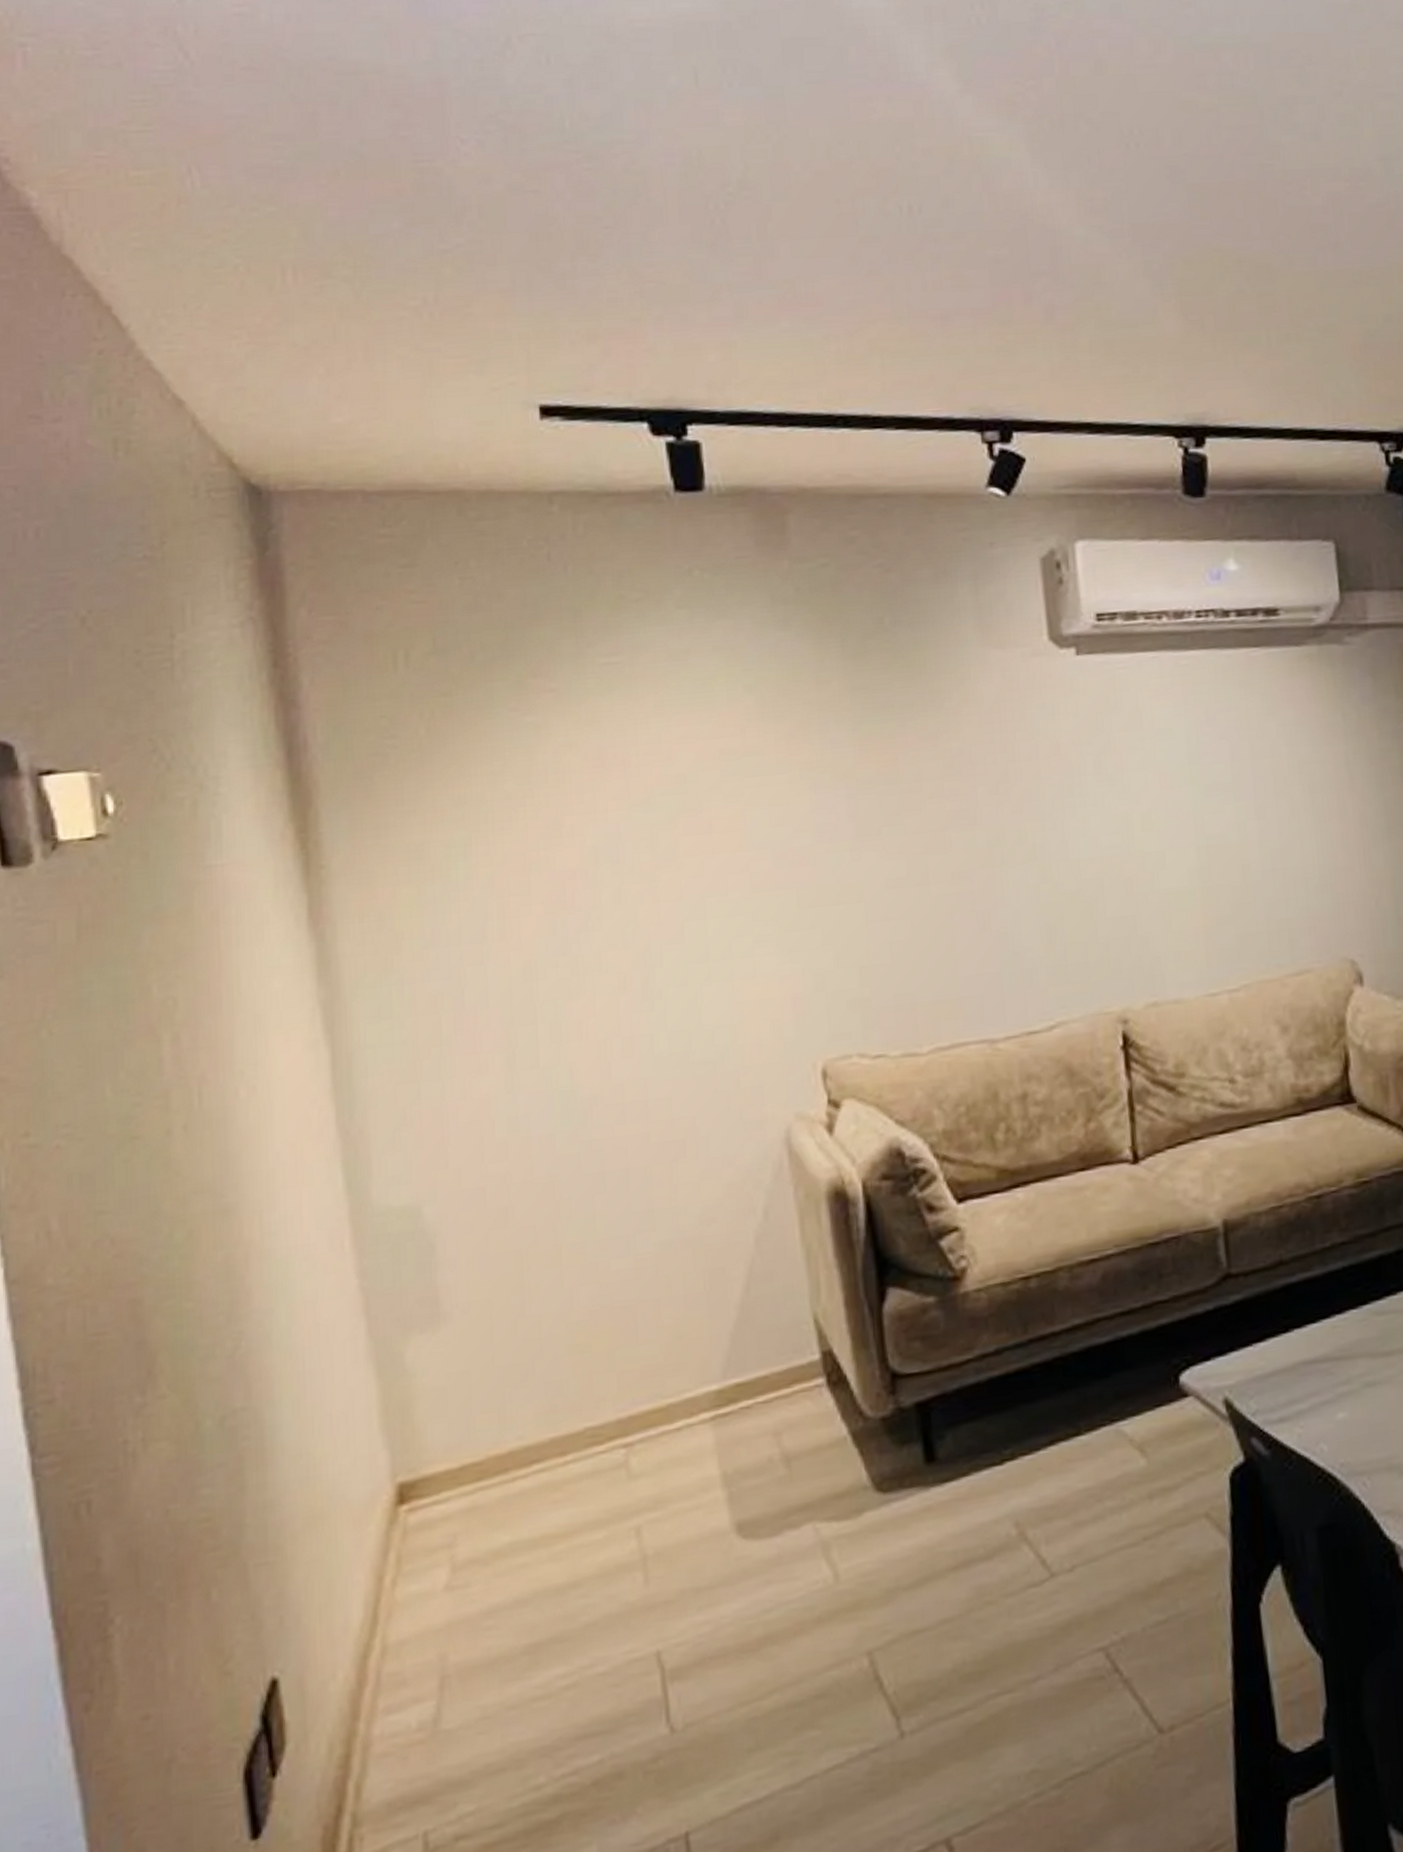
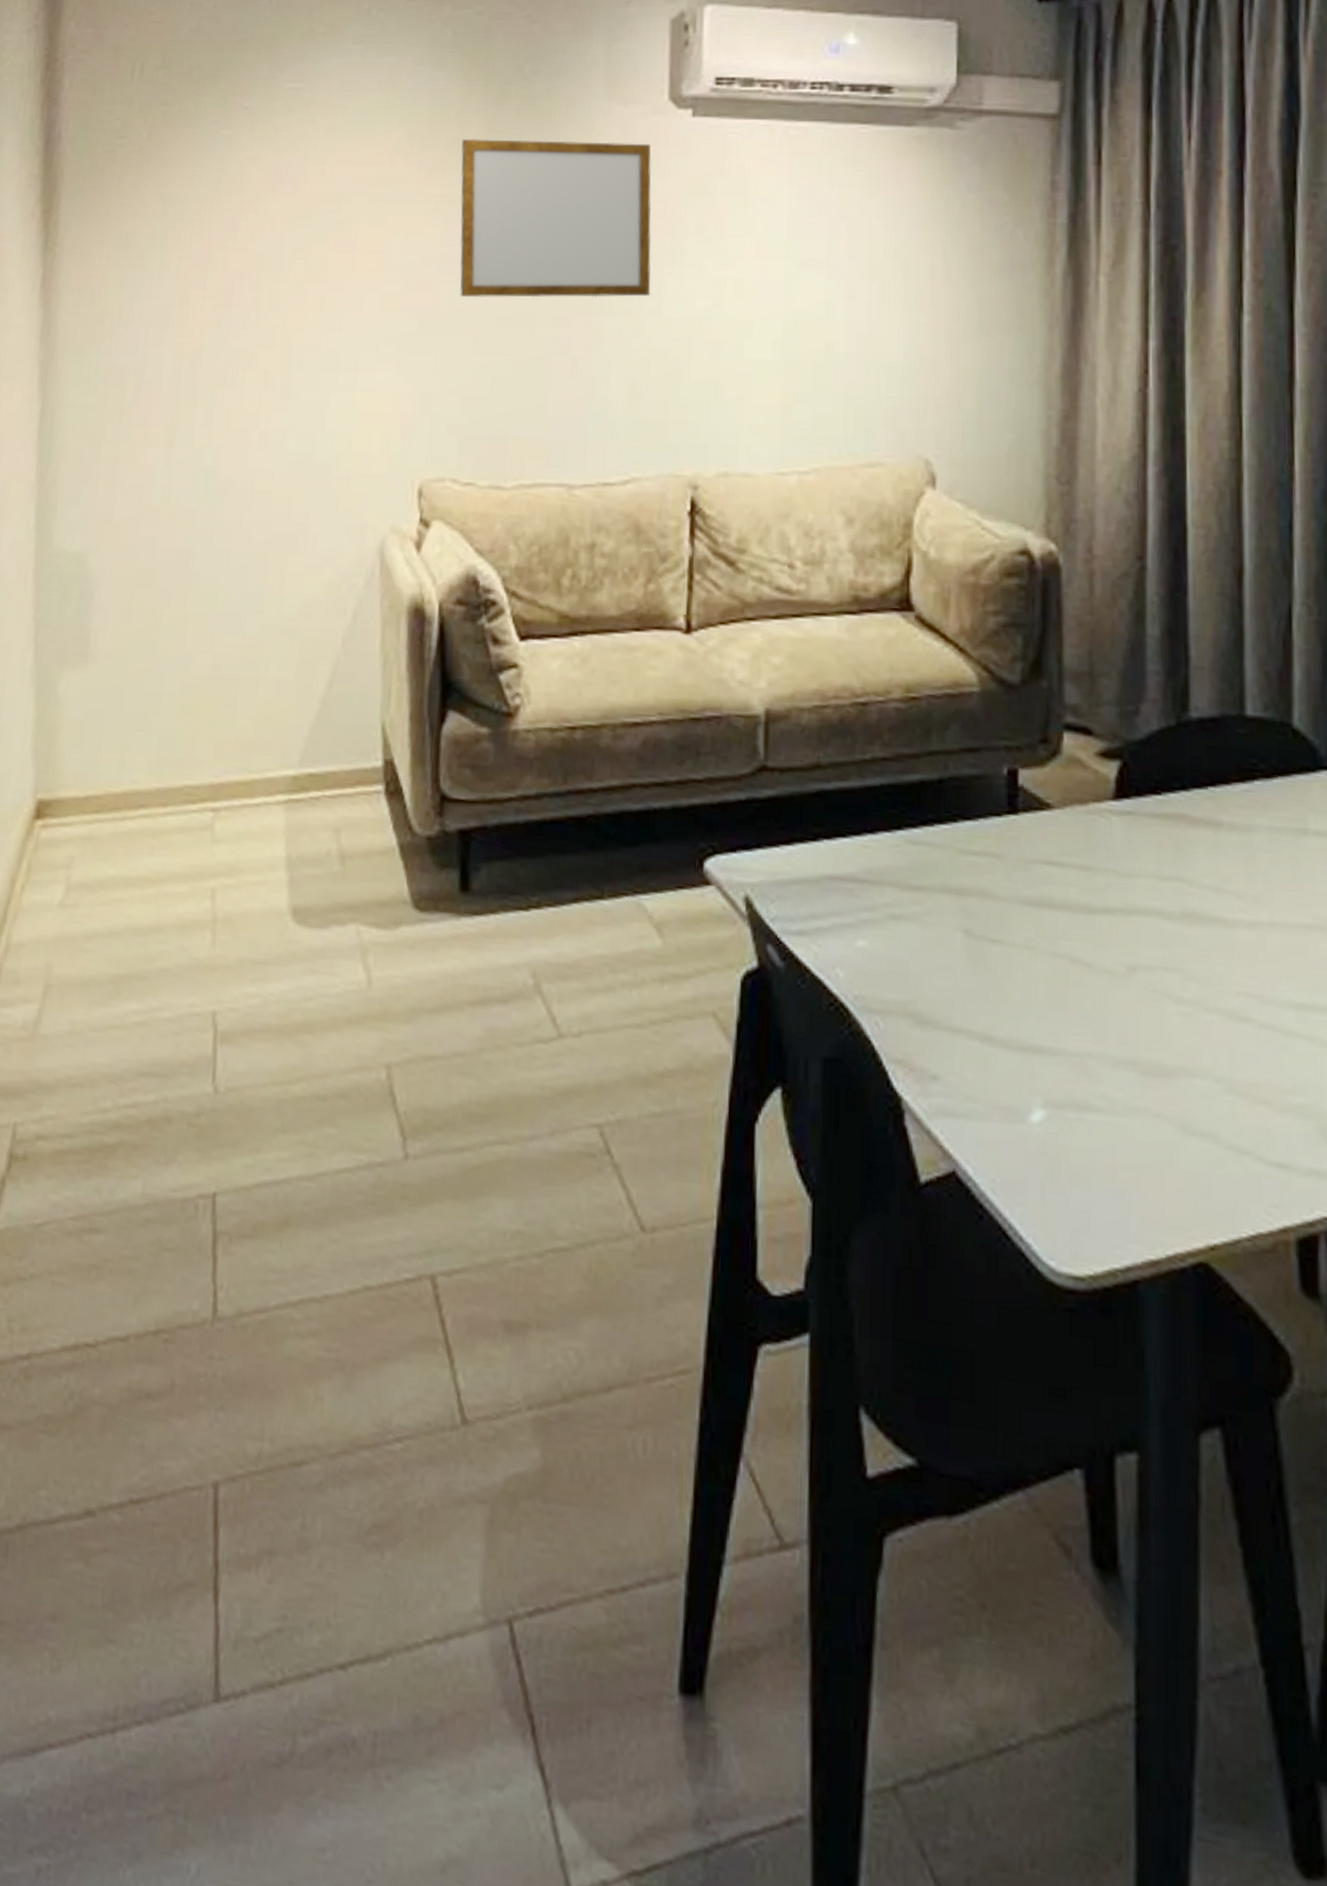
writing board: none [822,687,1054,866] -> present [459,138,652,298]

